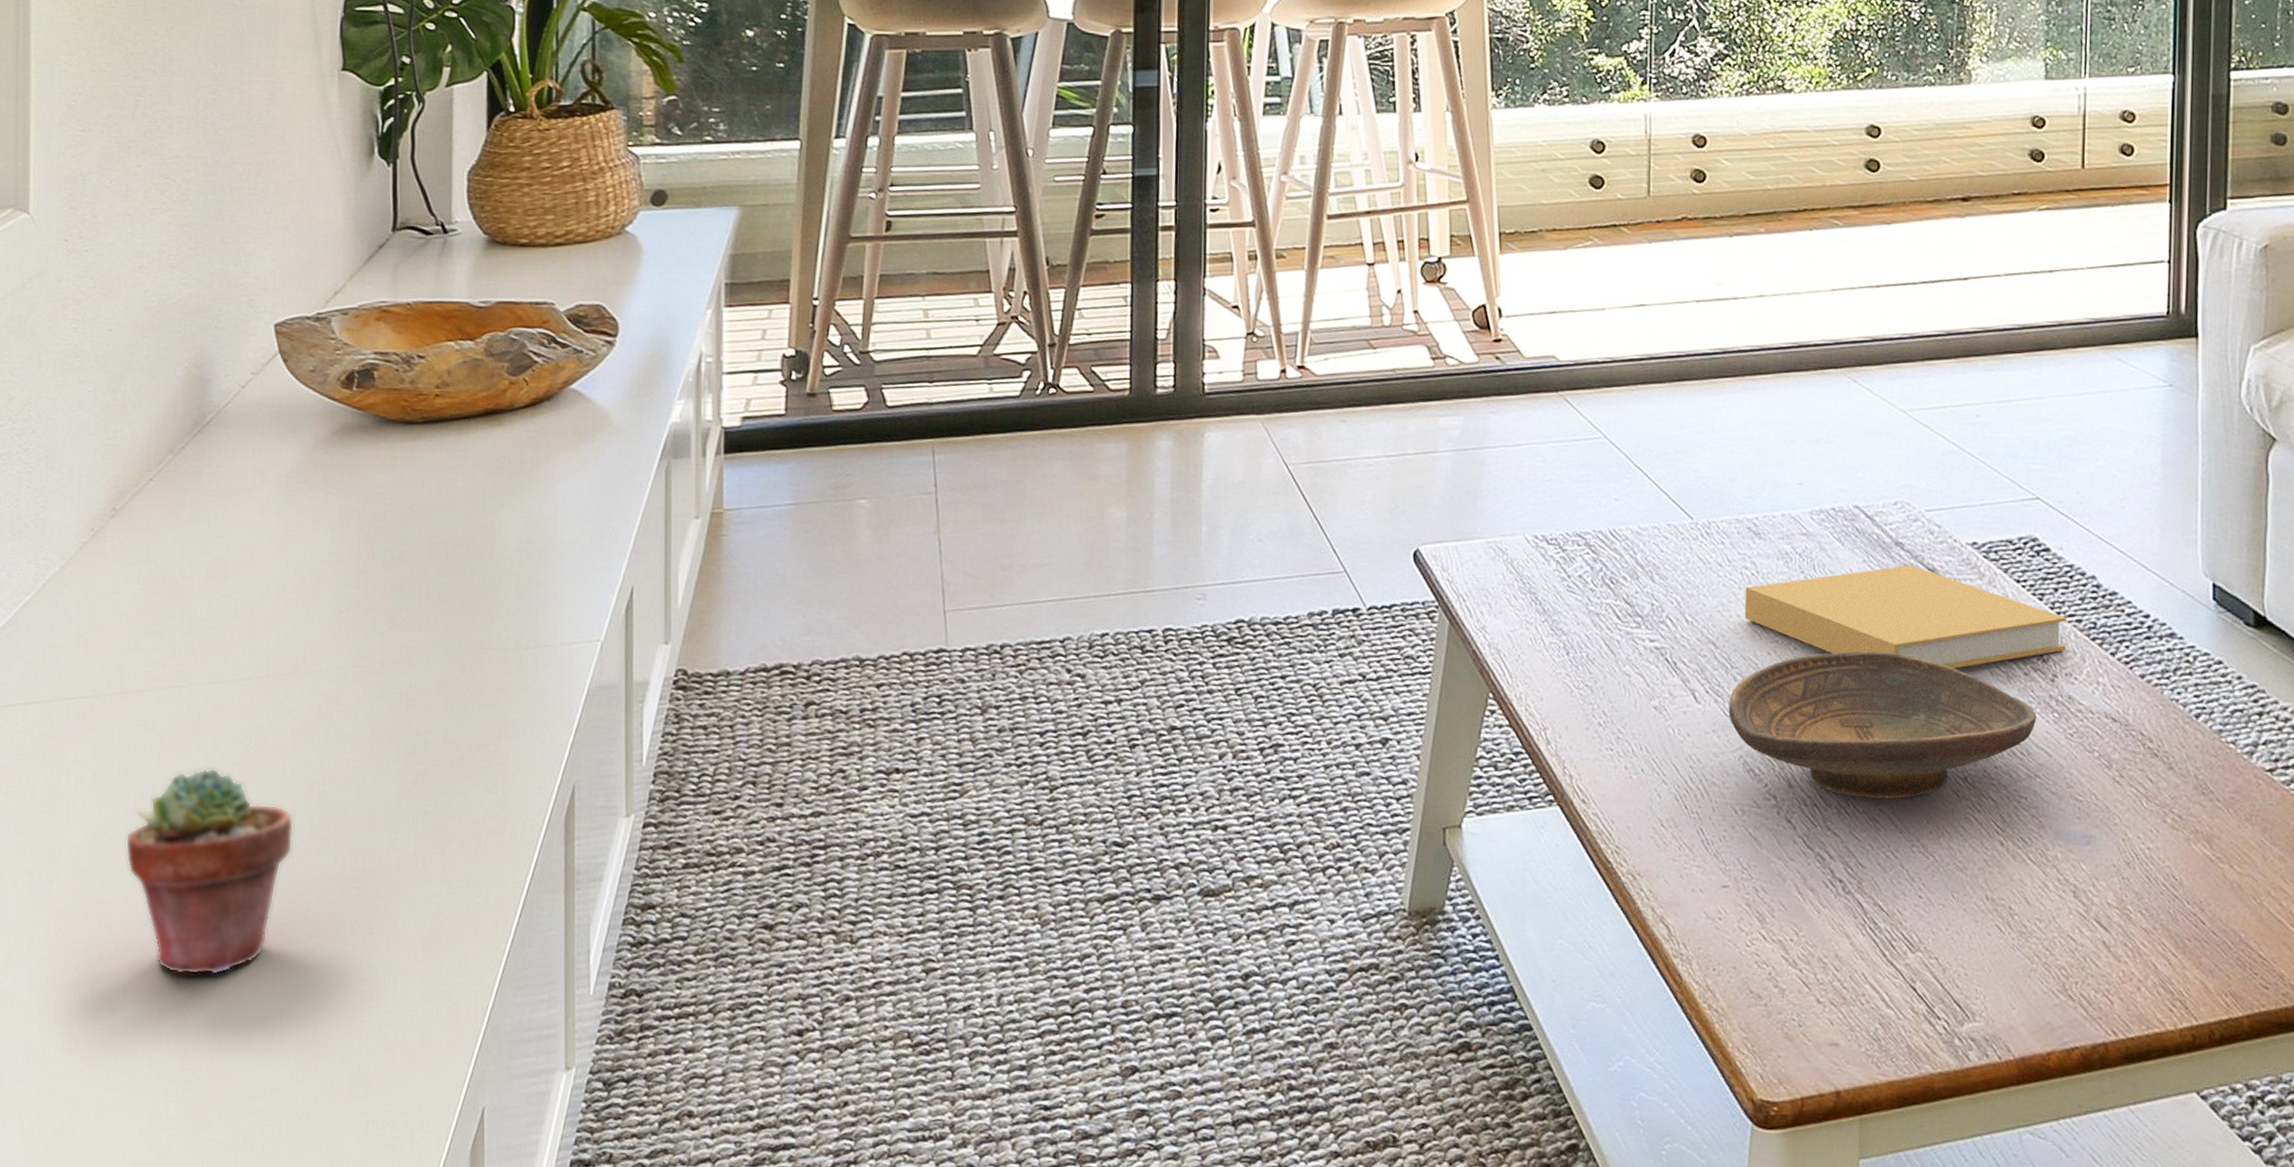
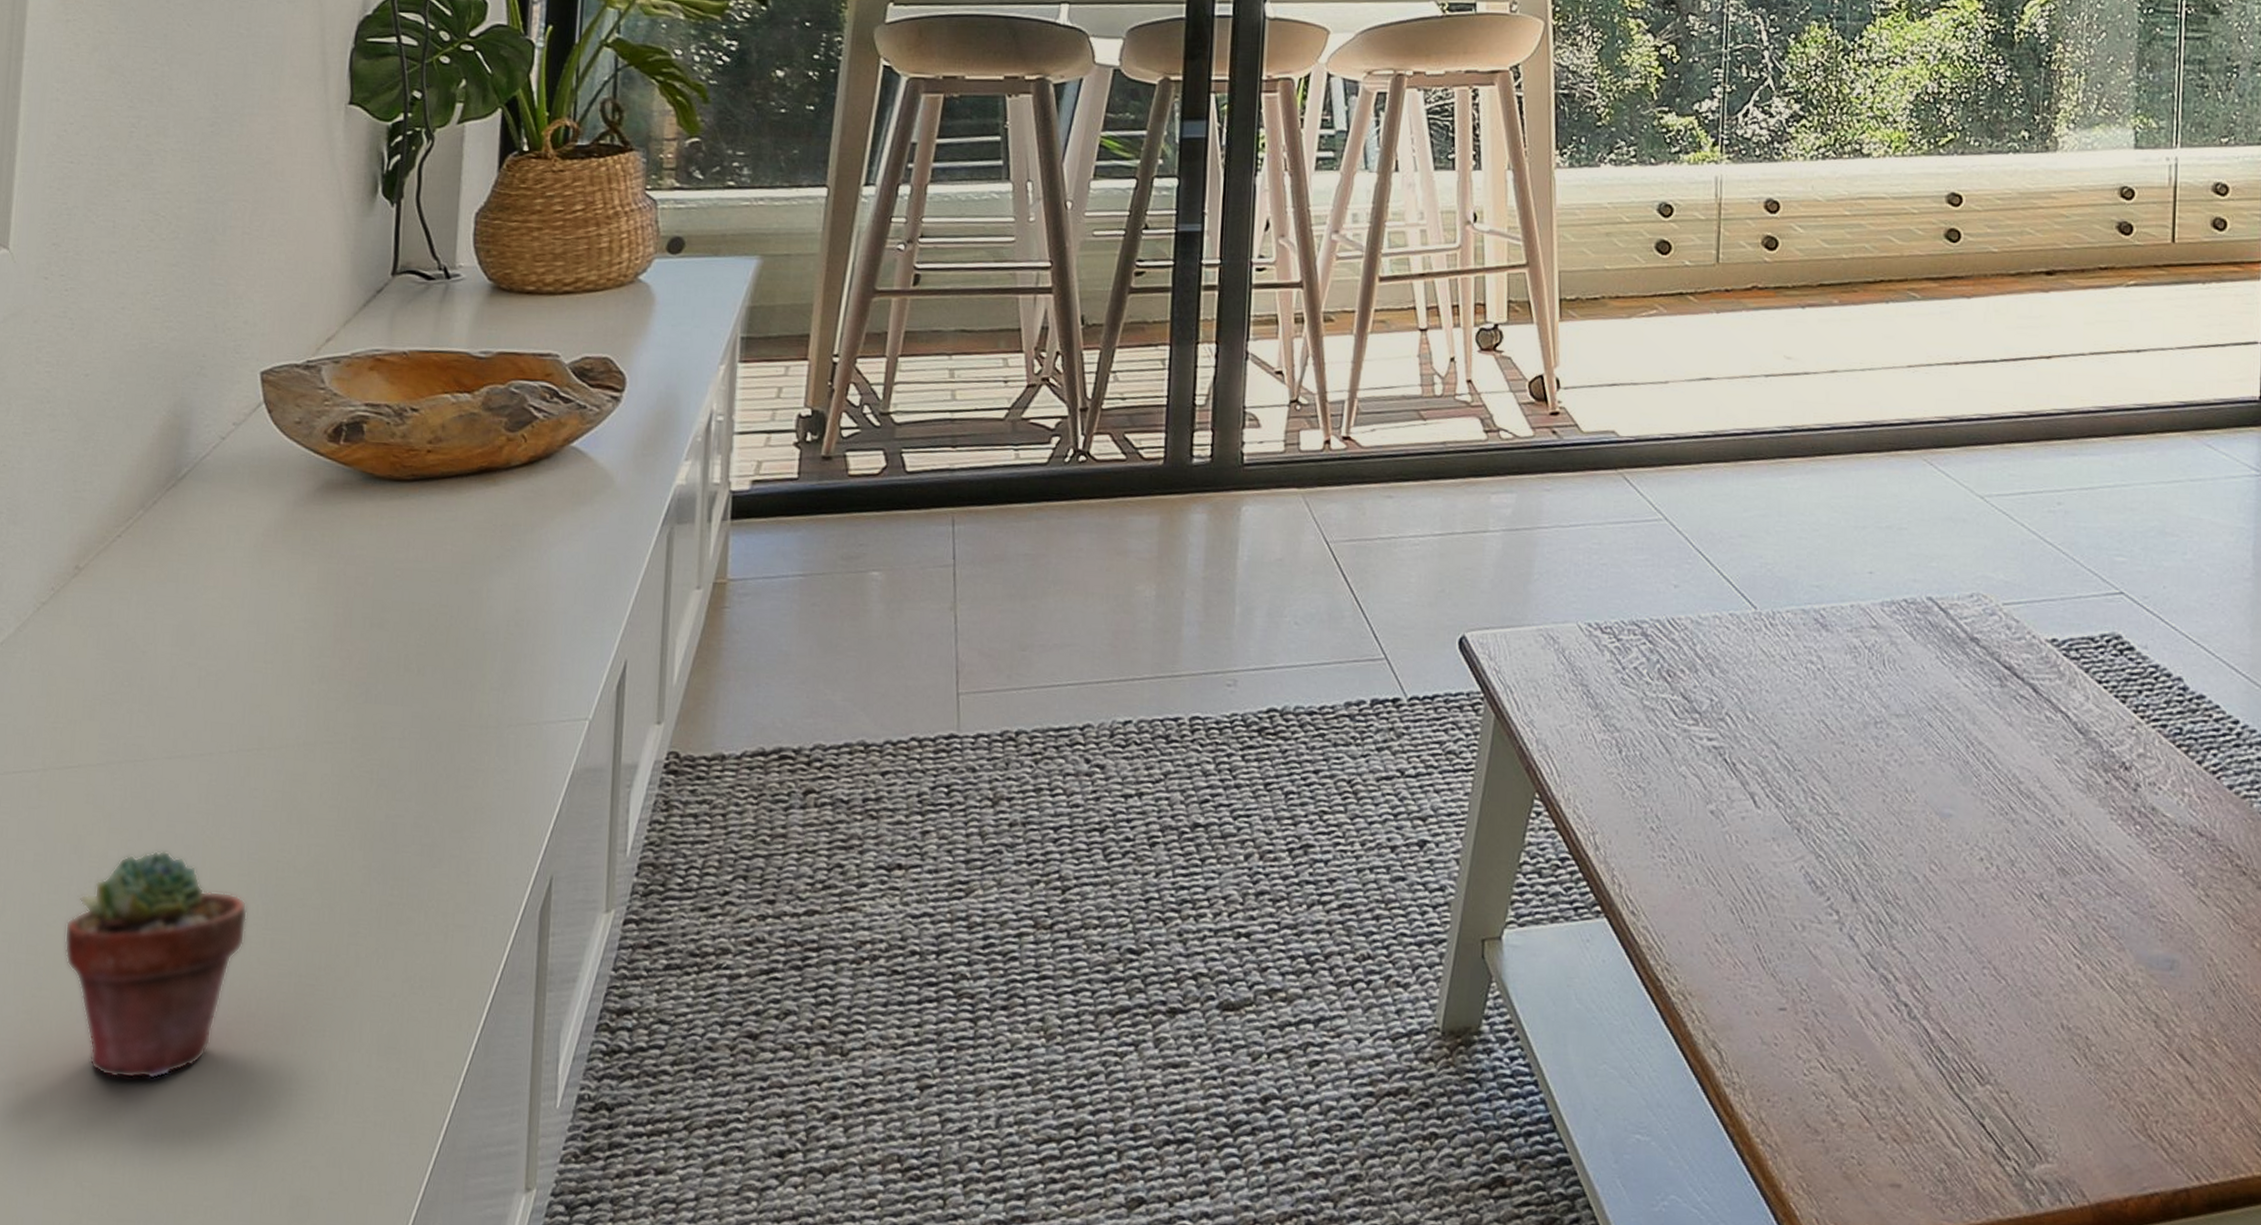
decorative bowl: present [1728,650,2036,799] -> none [1790,754,2117,916]
book: present [1744,564,2067,669] -> none [1809,662,2152,775]

